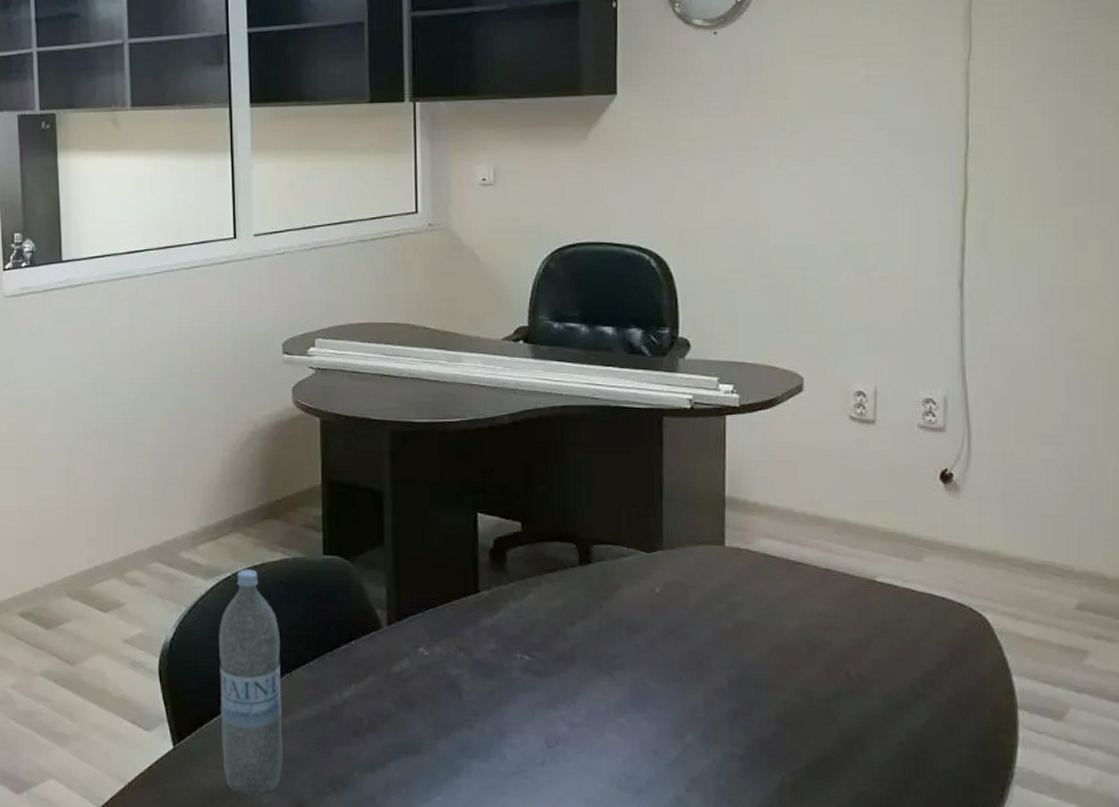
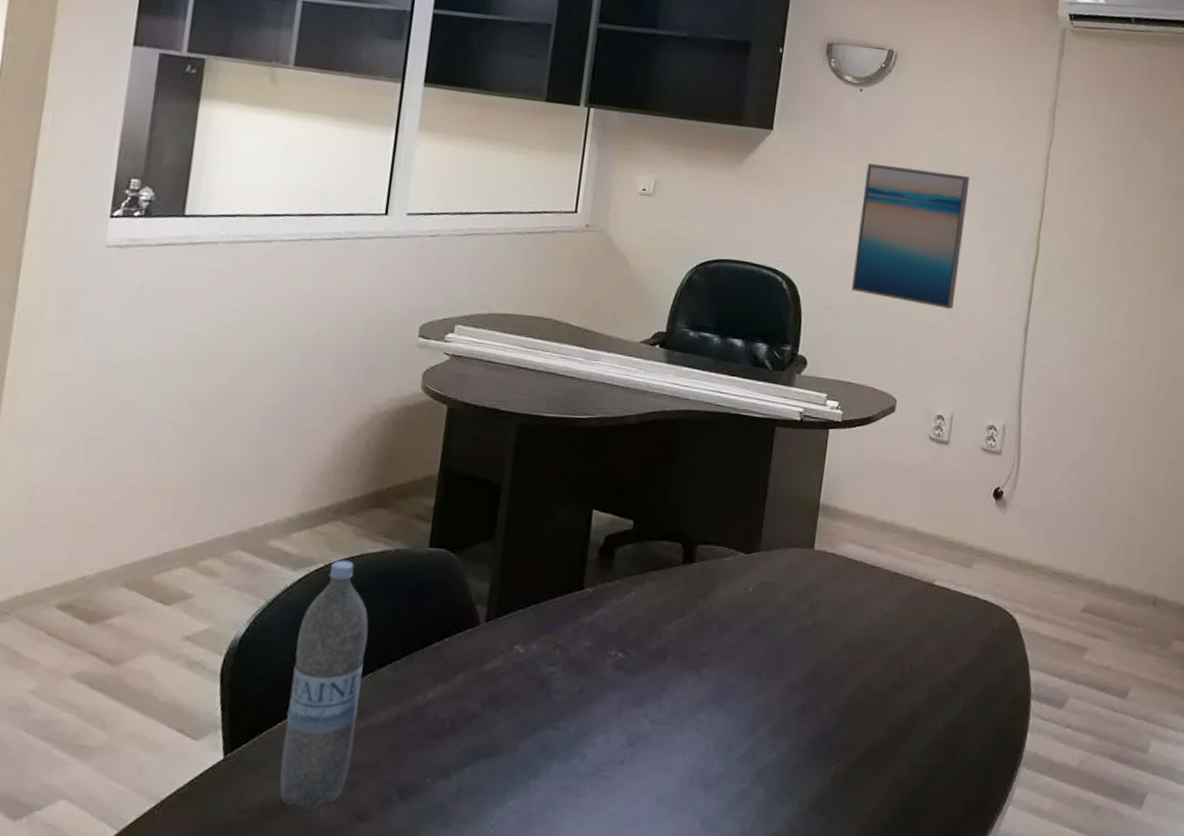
wall art: none [732,111,866,269] -> present [852,163,970,309]

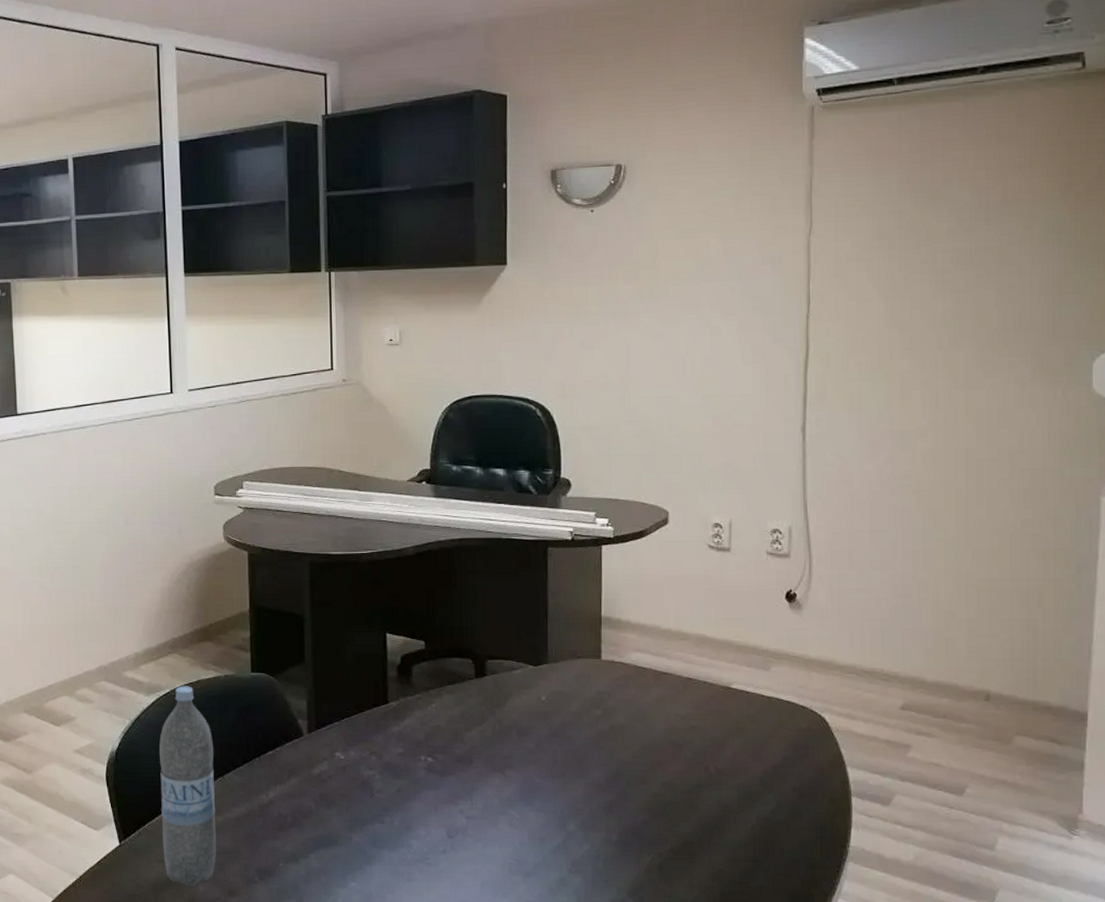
wall art: present [852,163,970,309] -> none [607,280,722,417]

